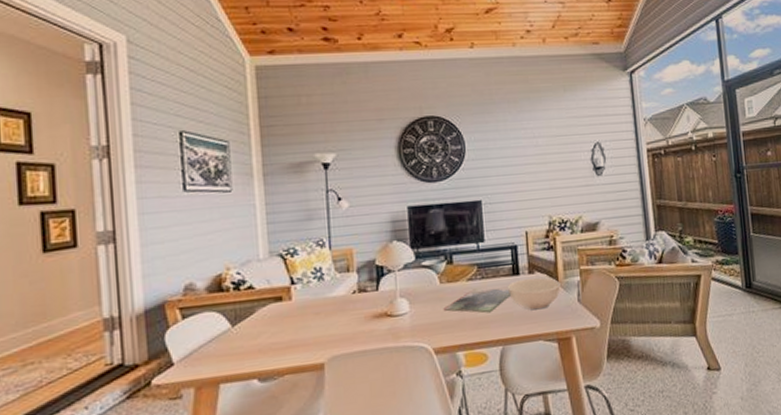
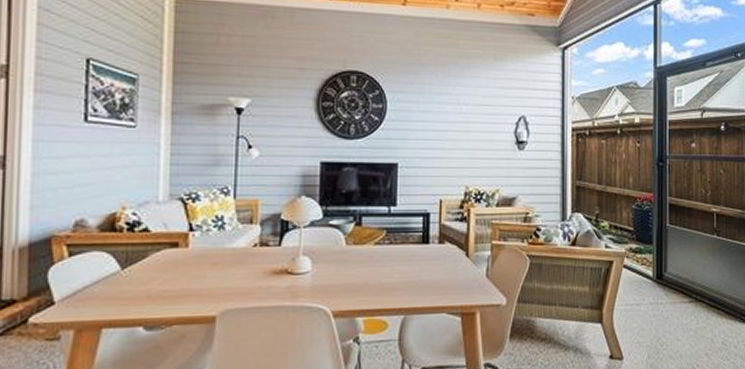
magazine: present [443,288,510,314] -> none [347,254,418,280]
bowl: present [507,277,561,311] -> none [415,249,470,281]

